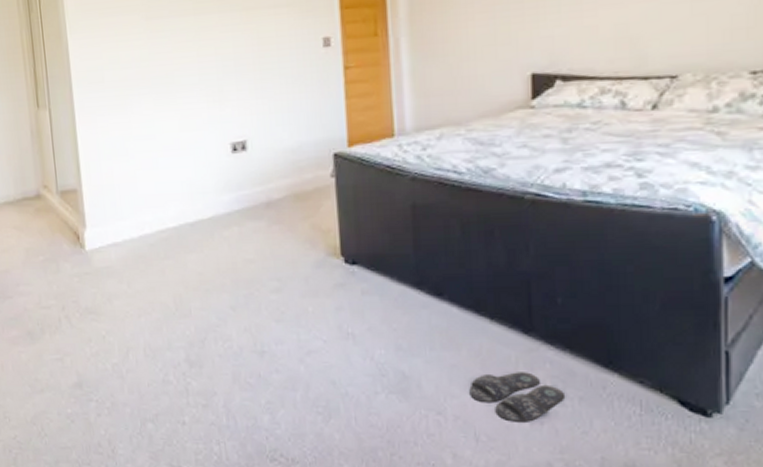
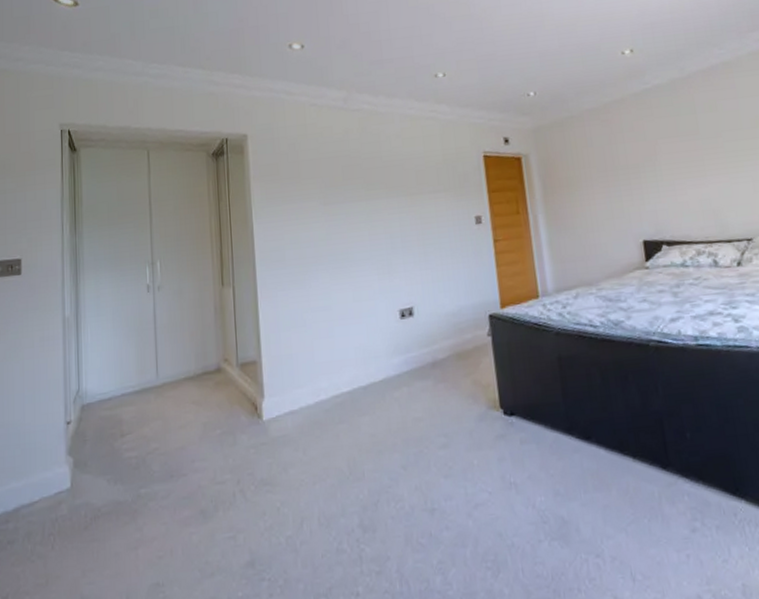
slippers: present [469,372,564,422] -> none [622,506,704,558]

